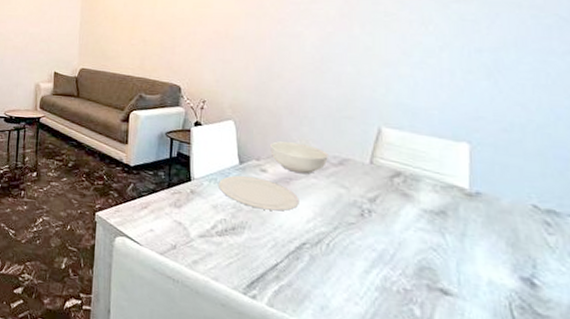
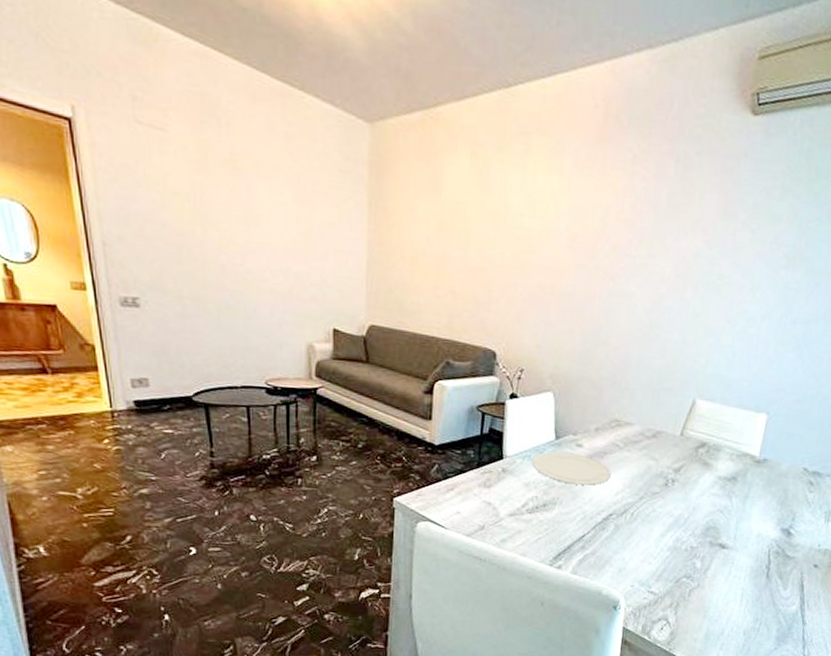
bowl: present [270,141,330,174] -> none [588,414,645,448]

